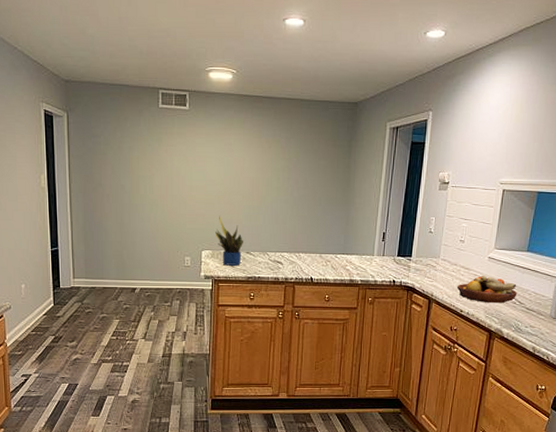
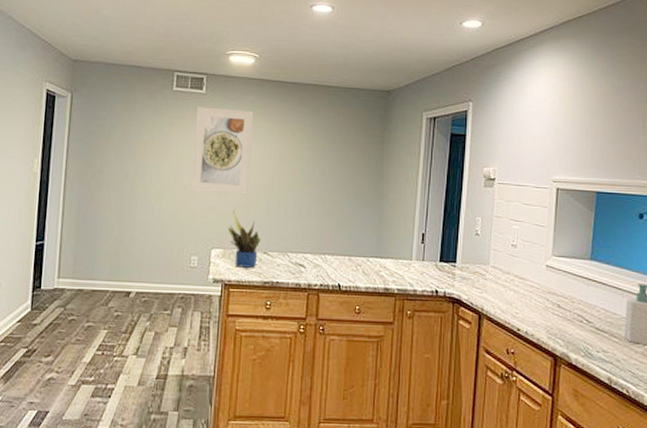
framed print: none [181,123,234,203] -> present [190,107,254,195]
fruit bowl: present [456,275,518,304] -> none [511,286,584,322]

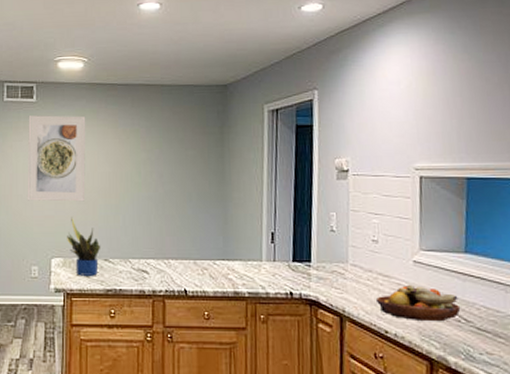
fruit bowl: none [511,286,584,322] -> present [375,284,461,322]

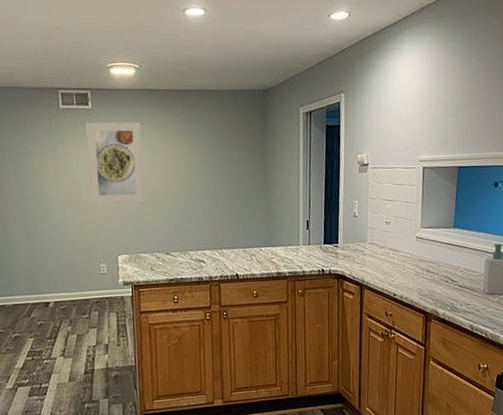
potted plant: present [67,217,101,276] -> none [131,217,163,269]
fruit bowl: present [375,284,461,322] -> none [387,256,449,284]

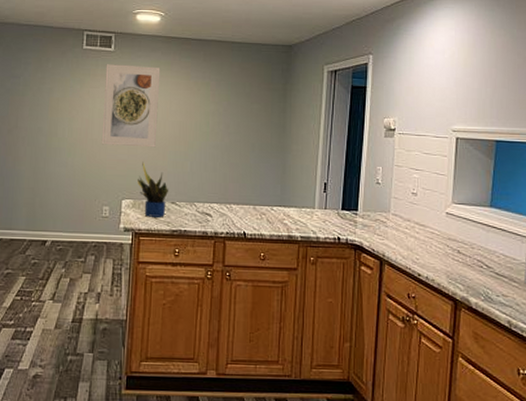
potted plant: none [131,217,163,269] -> present [138,161,169,217]

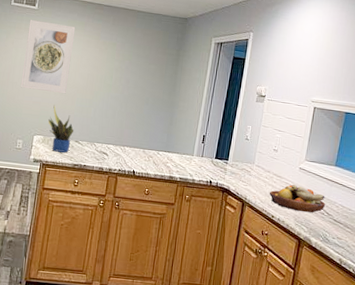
fruit bowl: none [411,233,484,267] -> present [269,184,326,213]

